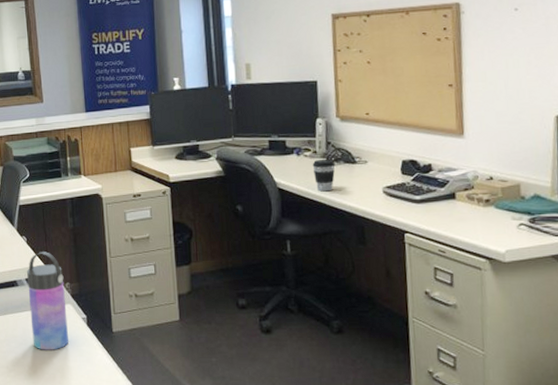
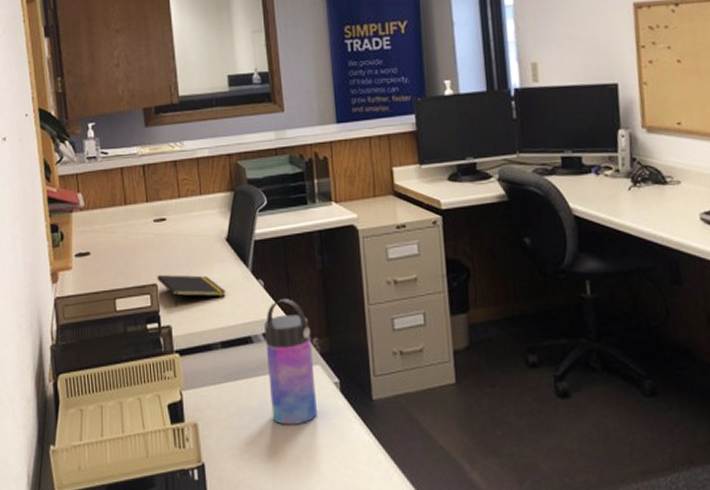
coffee cup: present [312,159,335,192] -> none [614,179,642,220]

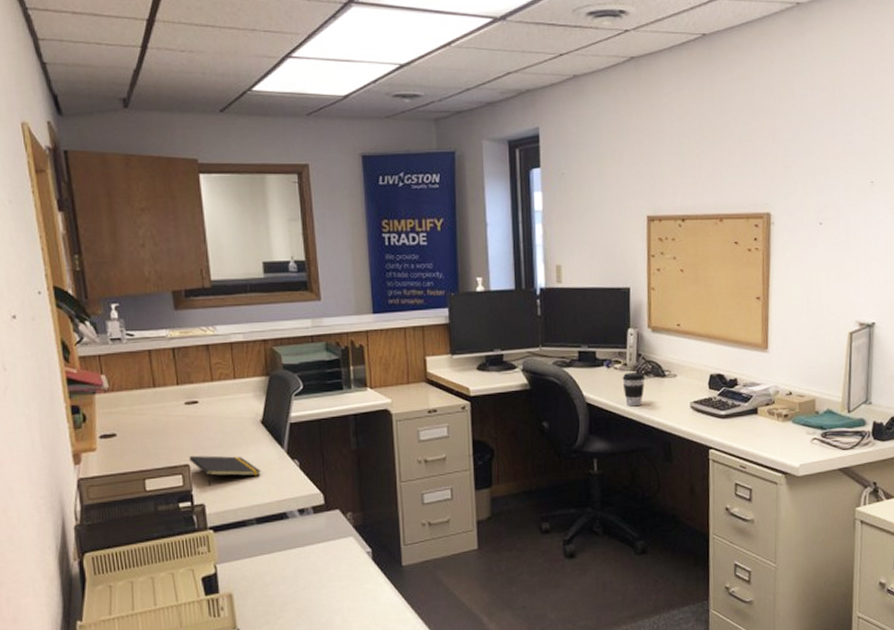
water bottle: present [264,299,317,425] -> none [299,477,350,592]
coffee cup: none [614,179,642,220] -> present [622,373,645,407]

